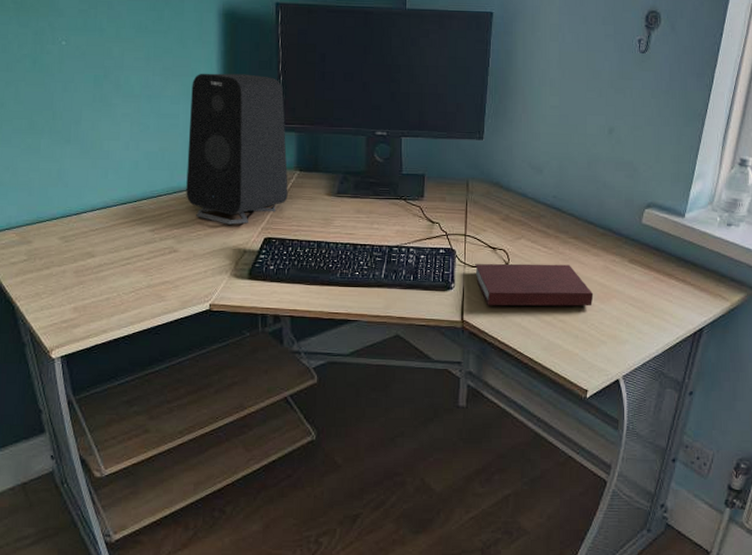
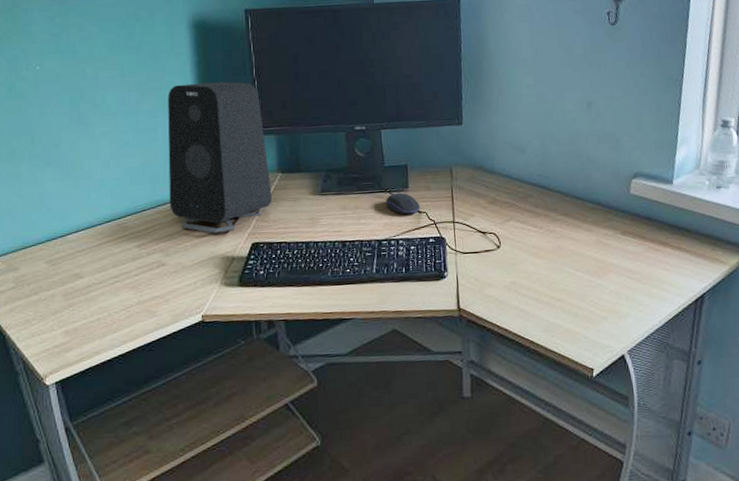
computer mouse: none [399,201,434,224] -> present [385,192,421,215]
notebook: present [475,263,594,306] -> none [466,242,590,292]

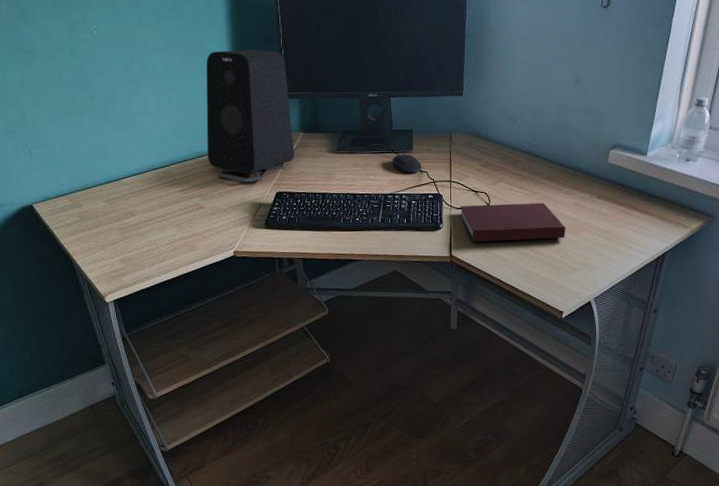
notebook: none [466,242,590,292] -> present [460,203,566,242]

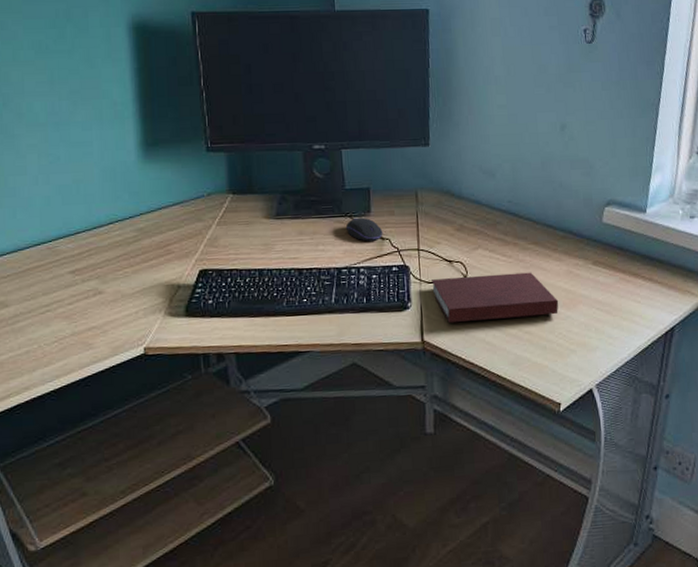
speaker: present [206,49,295,182] -> none [104,92,222,259]

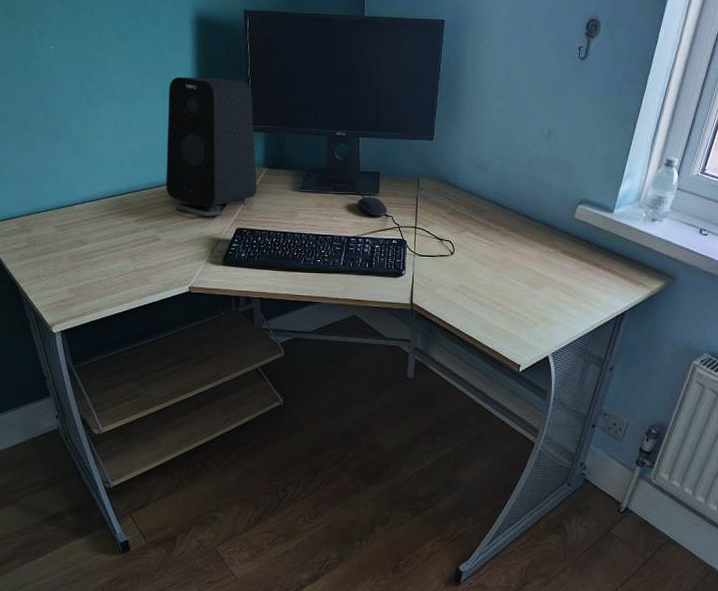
speaker: none [104,92,222,259] -> present [166,76,257,216]
notebook: present [431,272,559,324] -> none [424,253,529,292]

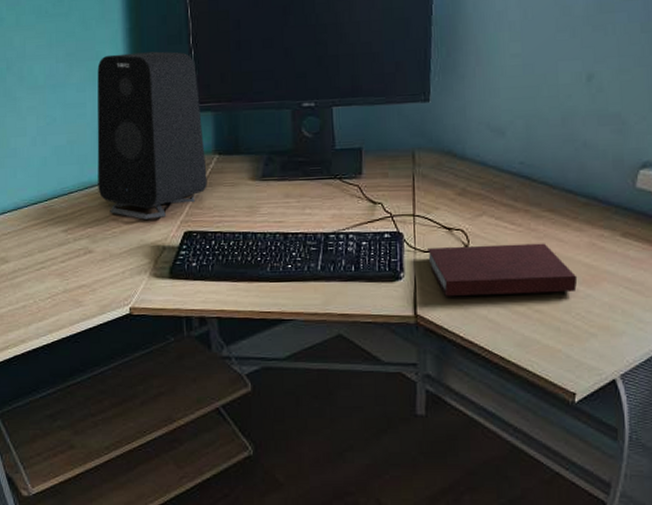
computer mouse: present [357,196,388,217] -> none [334,179,375,205]
notebook: none [424,253,529,292] -> present [427,243,578,297]

